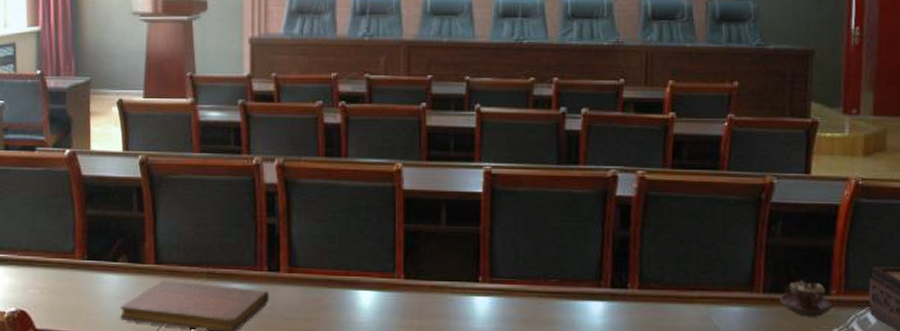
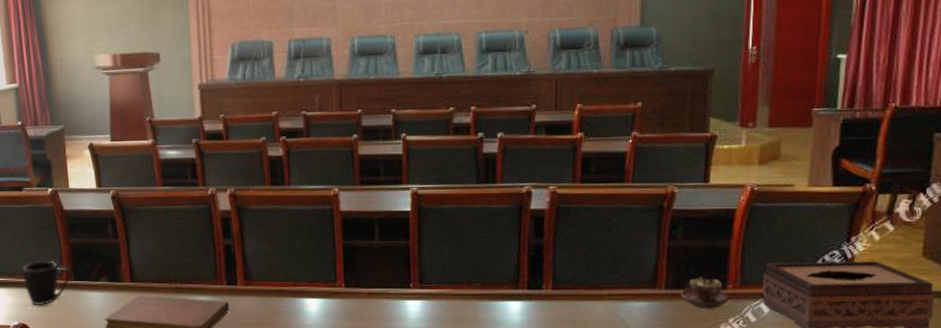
mug: none [26,234,84,289] -> present [23,260,71,306]

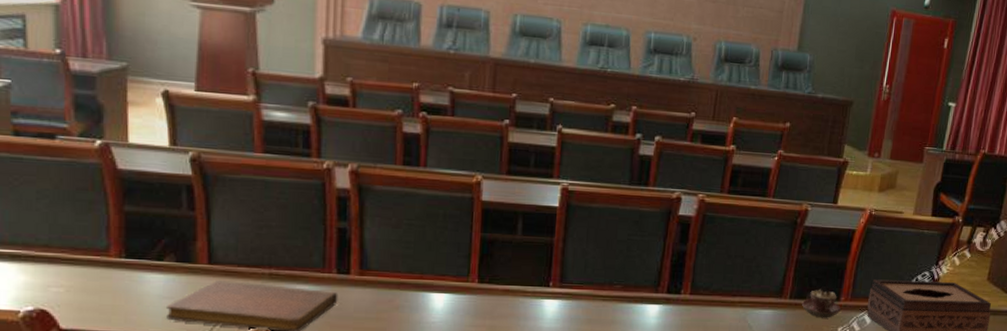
mug: present [23,260,71,306] -> none [46,231,121,288]

